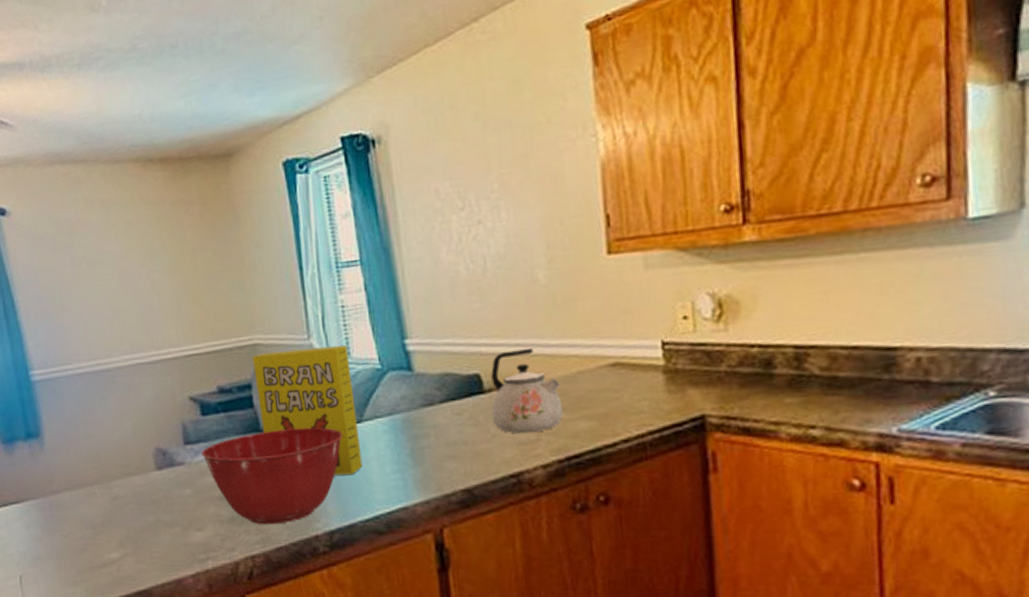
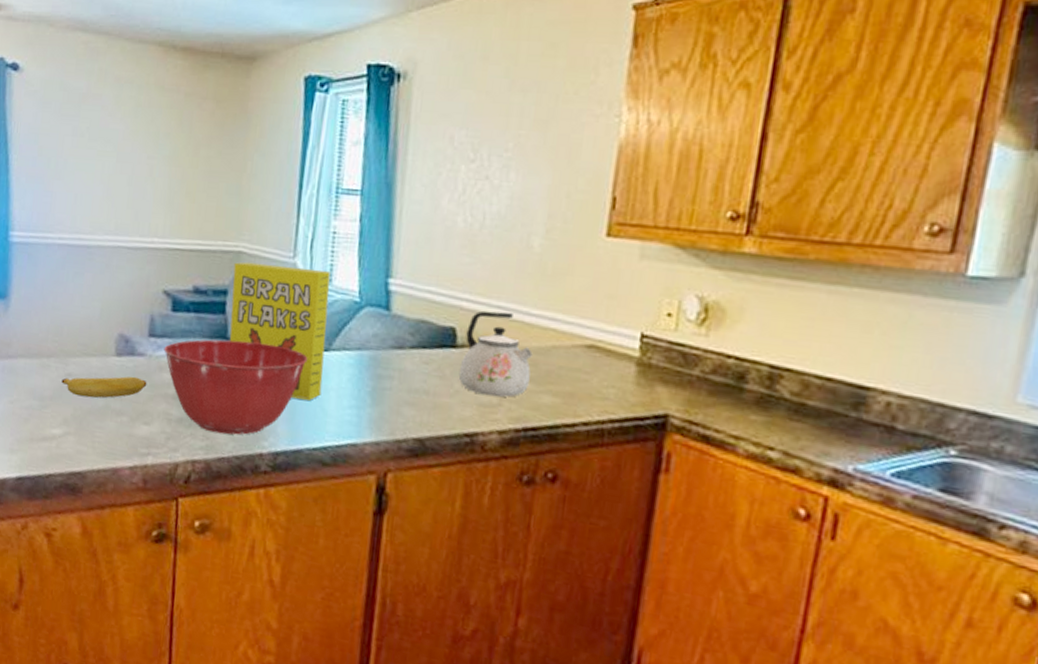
banana: none [109,486,193,517] -> present [61,376,147,399]

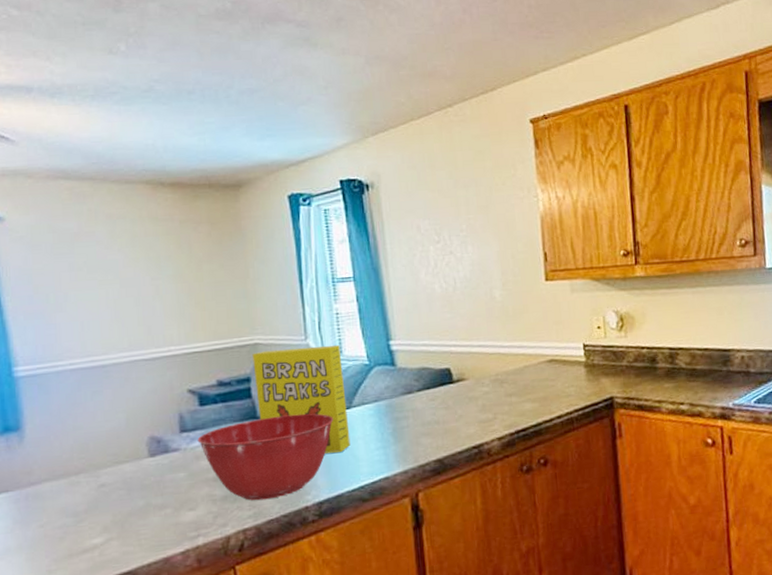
banana: present [61,376,147,399] -> none [95,470,186,503]
kettle: present [458,310,533,397] -> none [459,349,513,414]

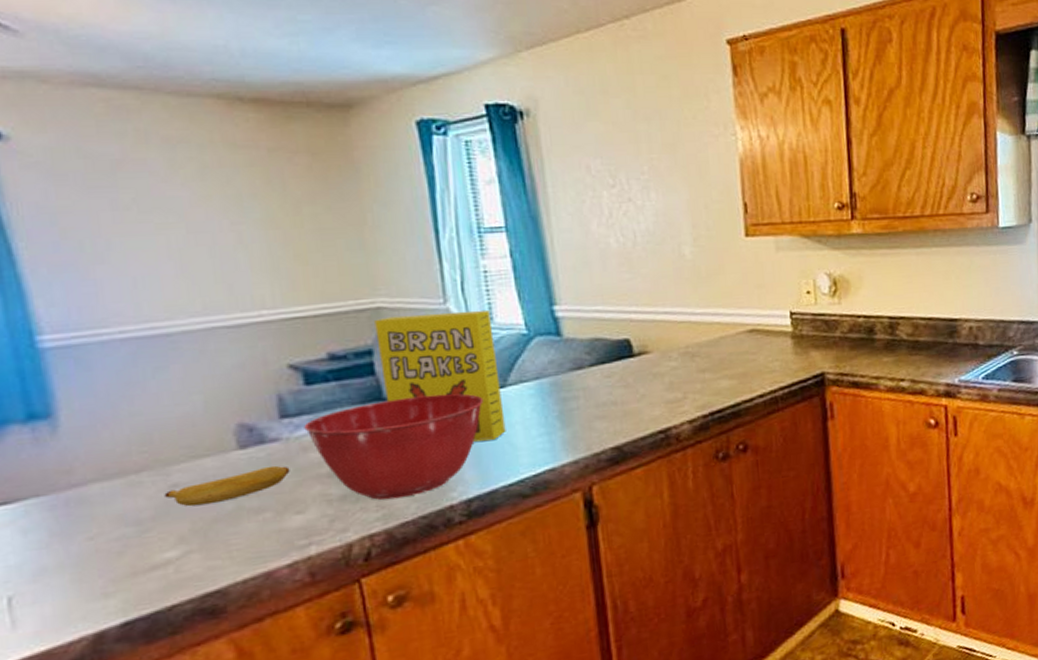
banana: none [95,470,186,503] -> present [164,465,290,507]

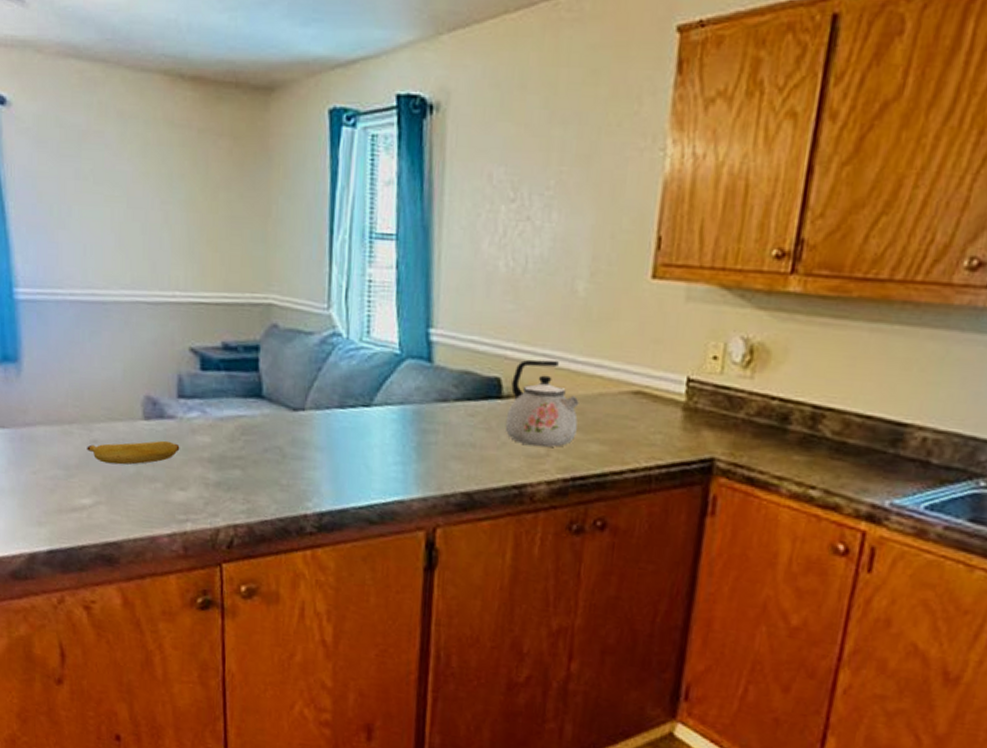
mixing bowl: present [304,393,484,500] -> none [195,398,349,497]
cereal box: present [374,311,506,442] -> none [264,314,368,458]
kettle: none [640,316,707,393] -> present [505,359,579,448]

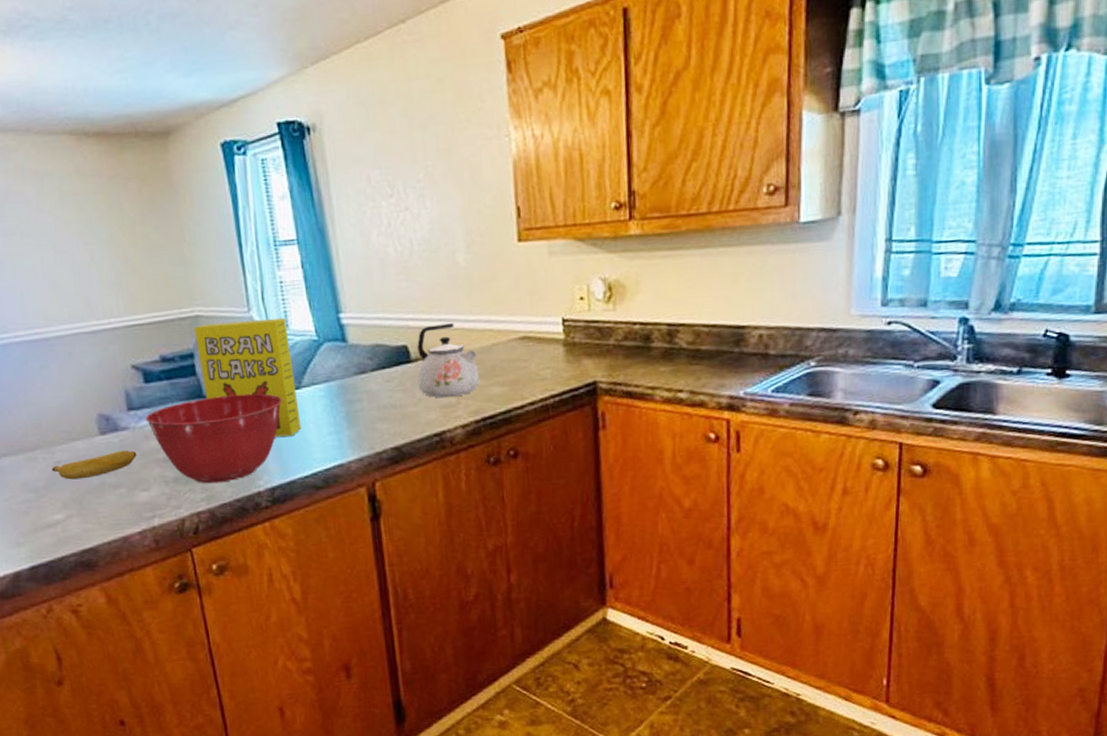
mixing bowl: none [195,398,349,497] -> present [145,393,283,484]
cereal box: none [264,314,368,458] -> present [194,318,302,437]

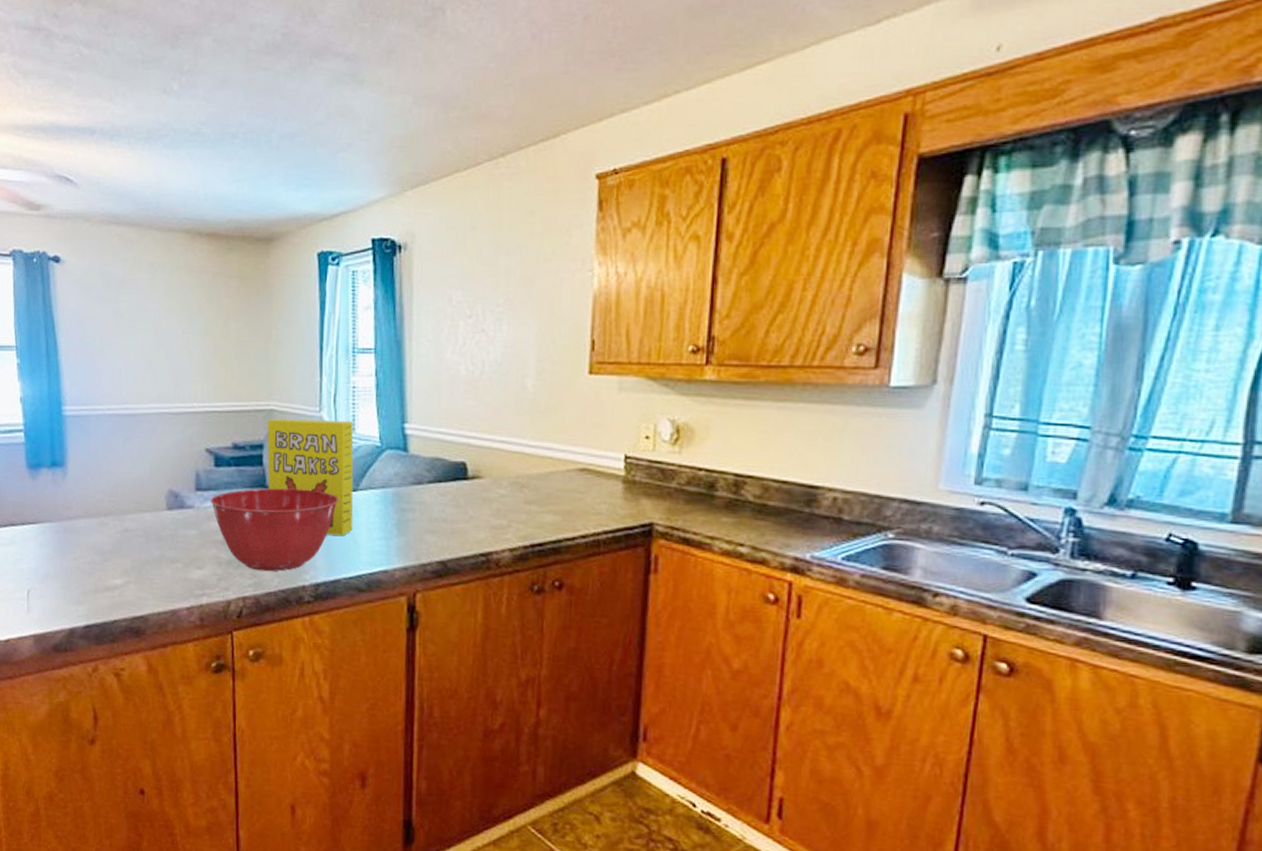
banana: present [52,449,137,480] -> none [119,527,197,549]
kettle: present [417,323,479,398] -> none [471,445,534,520]

